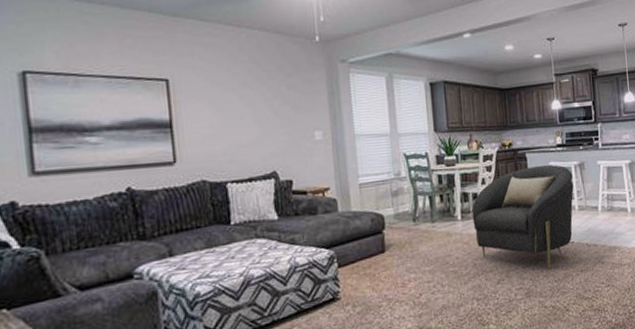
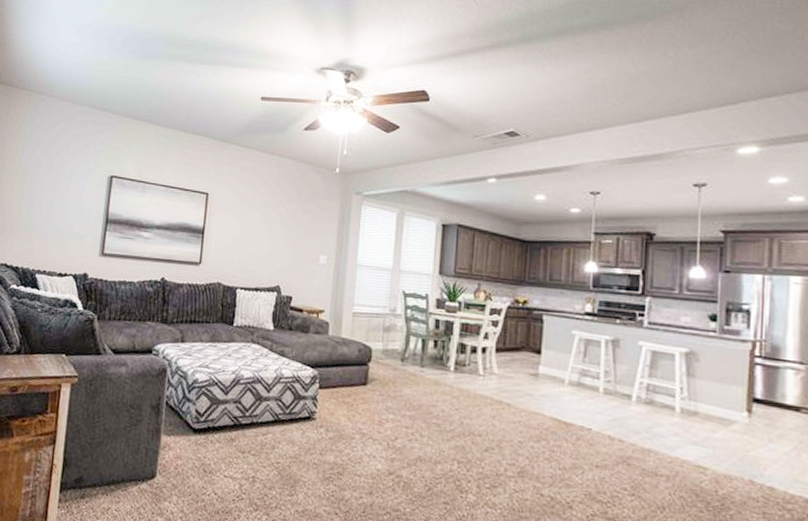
armchair: present [472,165,574,269] -> none [467,330,602,452]

